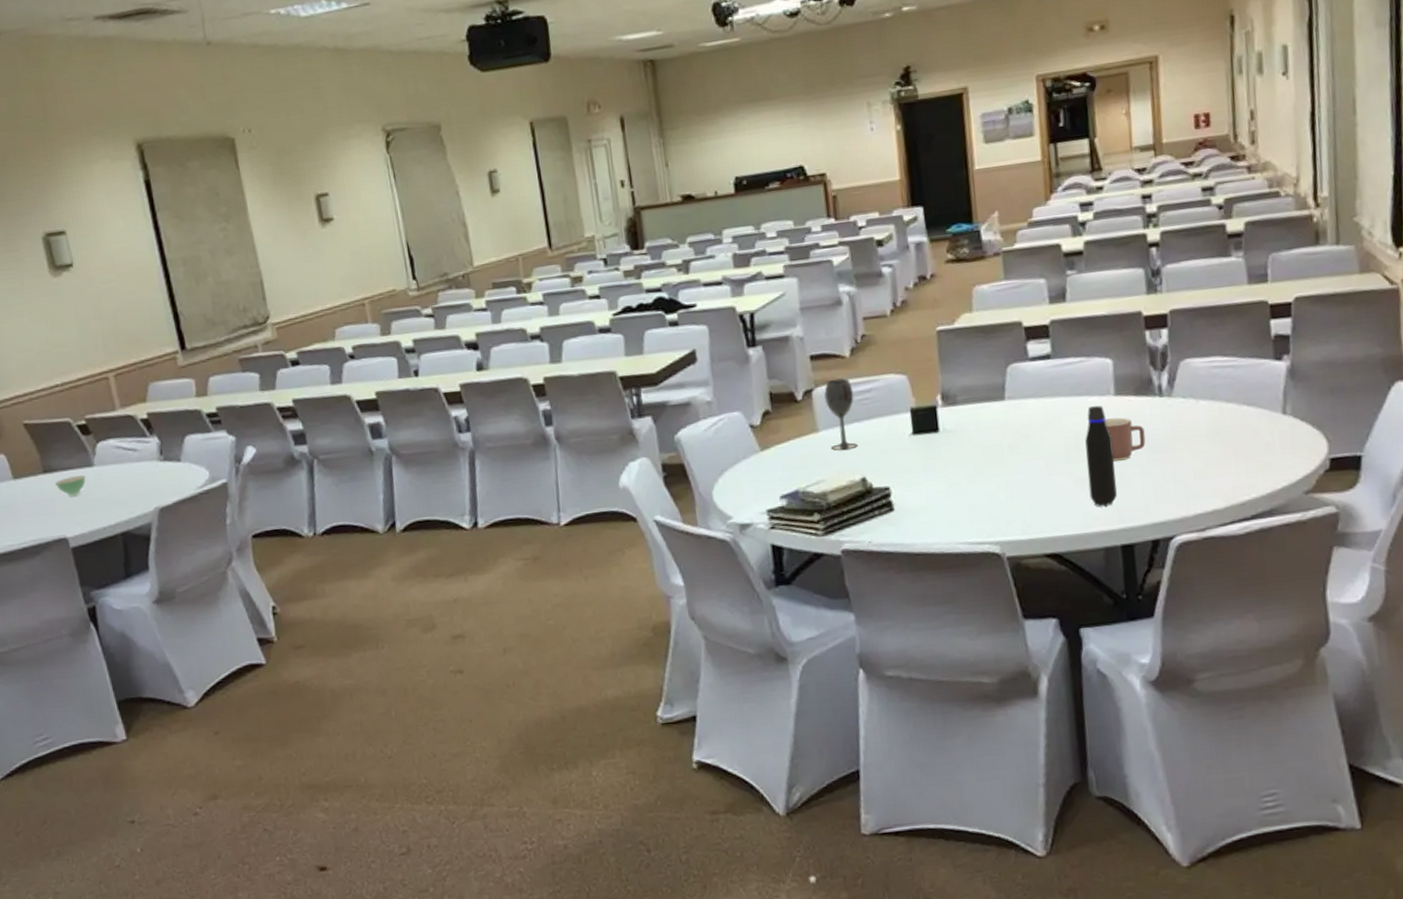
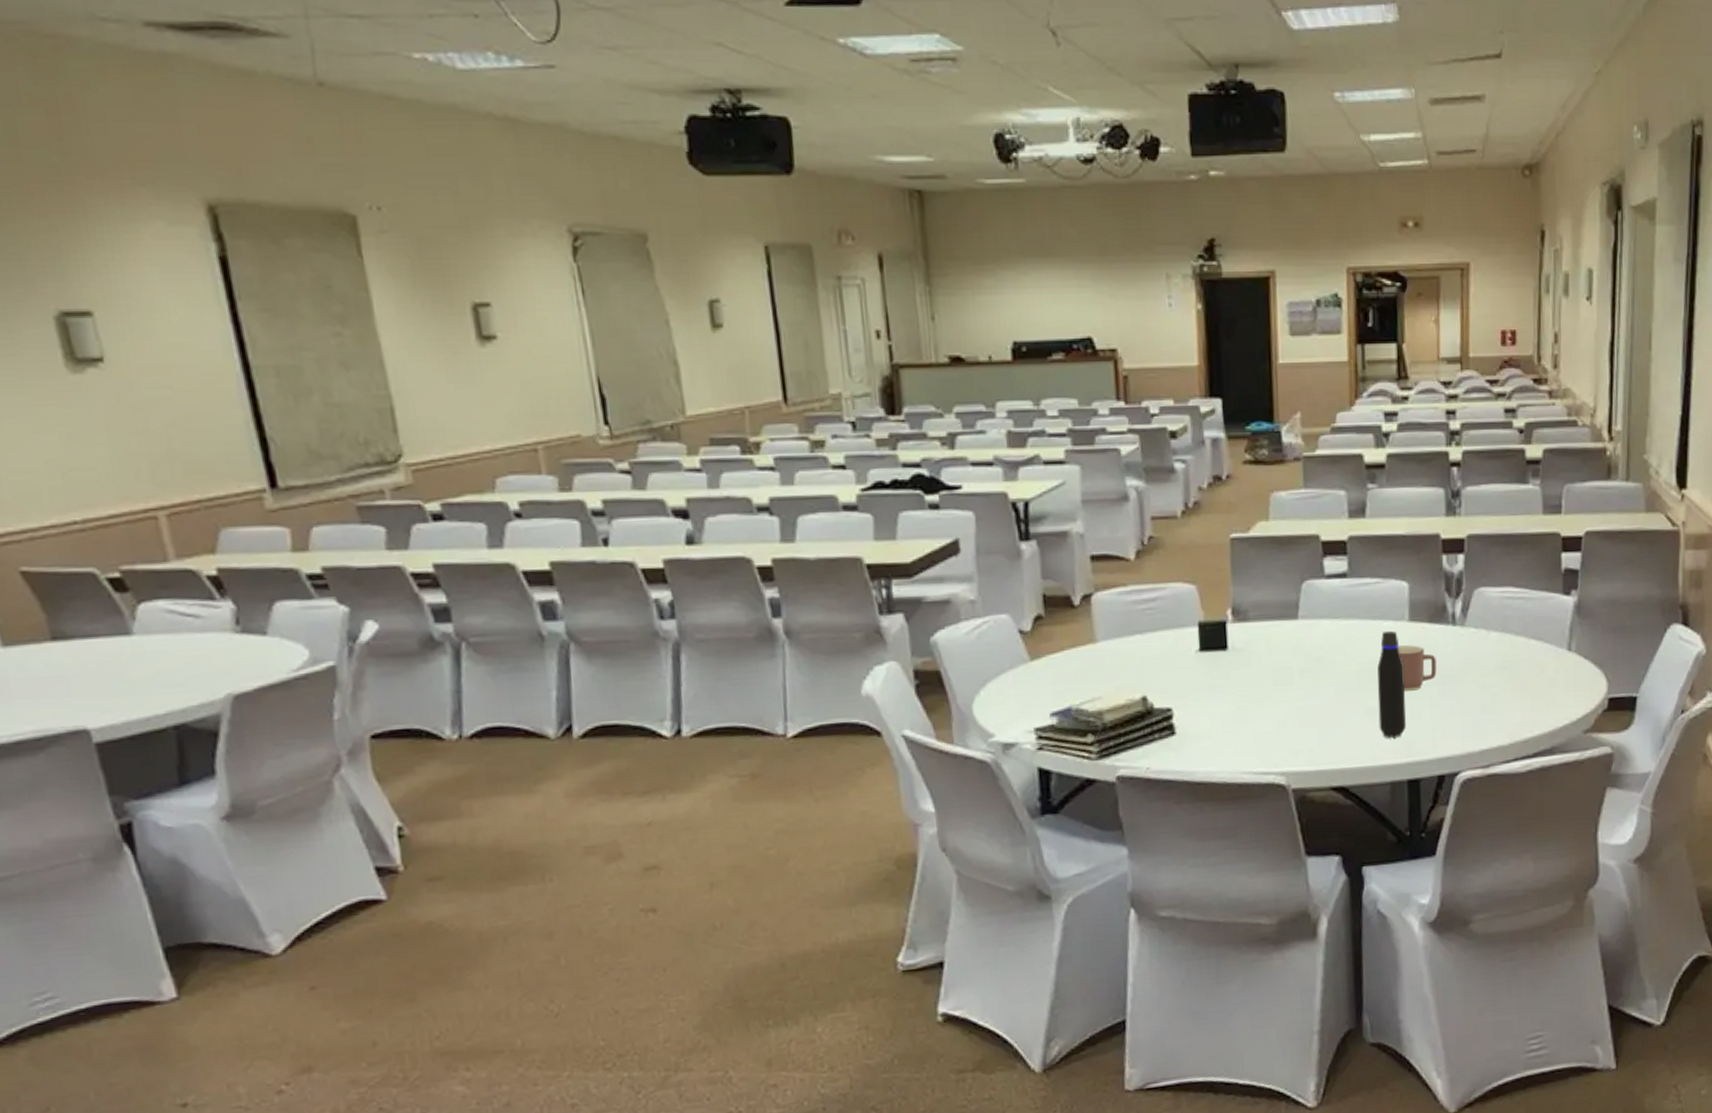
bowl: present [54,475,86,497] -> none [69,646,120,675]
wine glass: present [824,378,858,451] -> none [1105,583,1140,666]

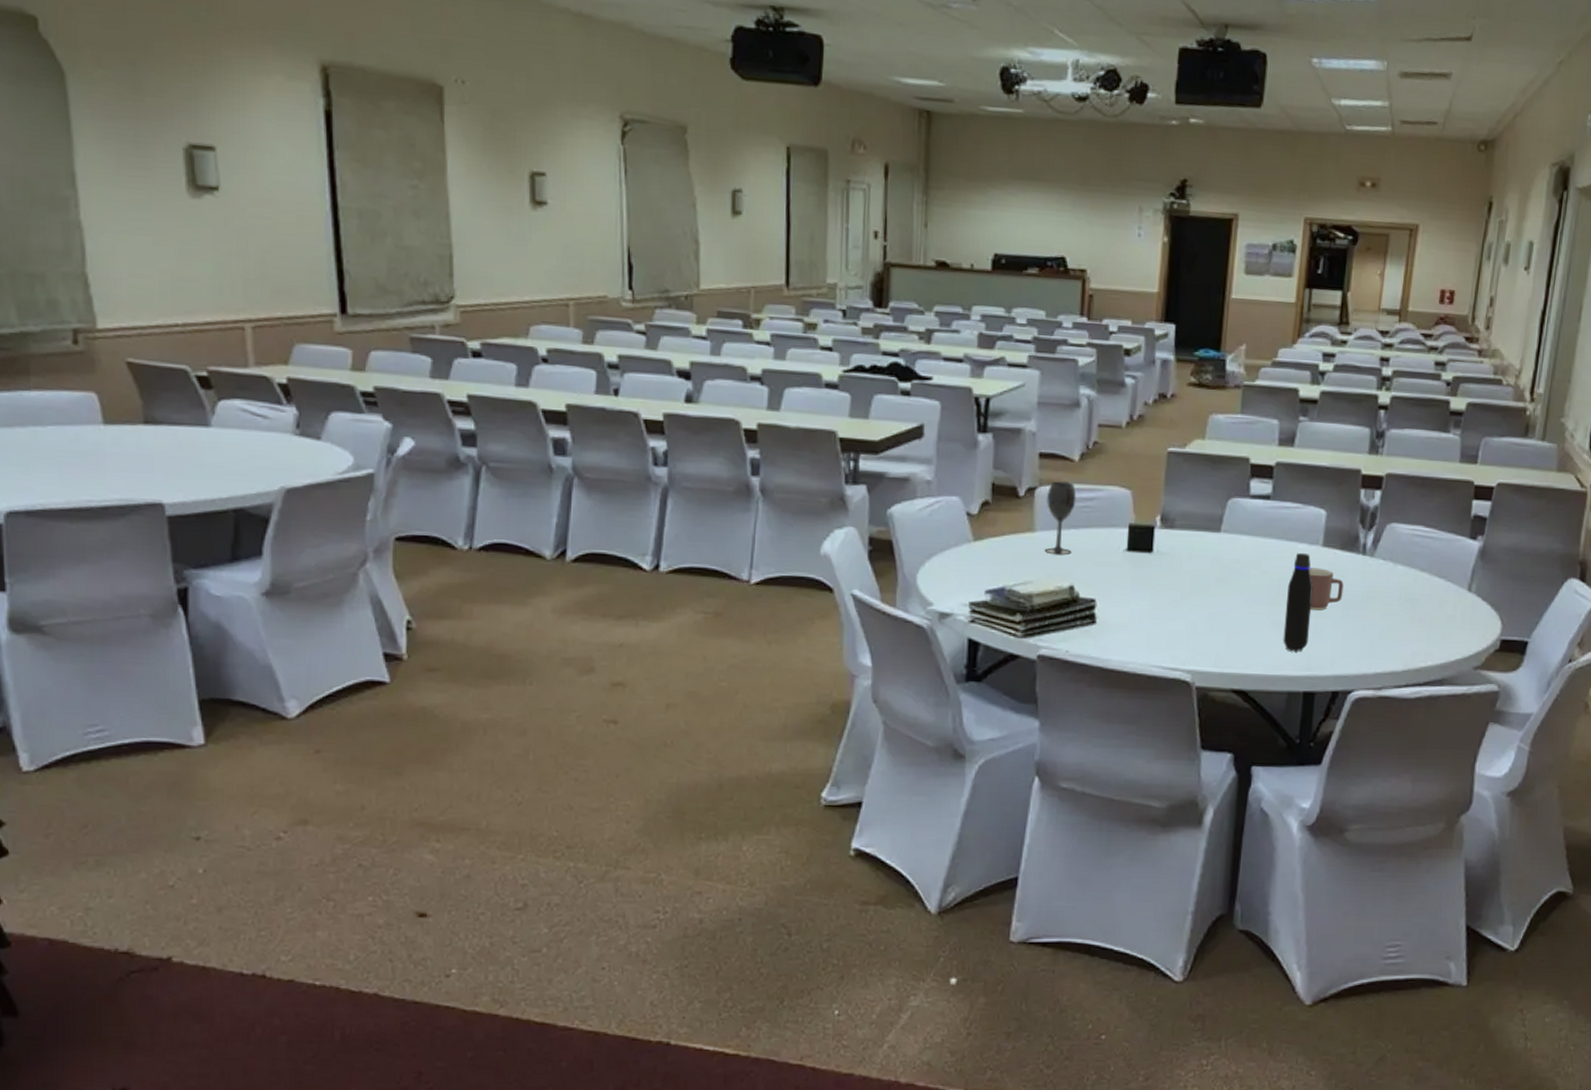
wine glass: none [1105,583,1140,666] -> present [1045,481,1077,556]

